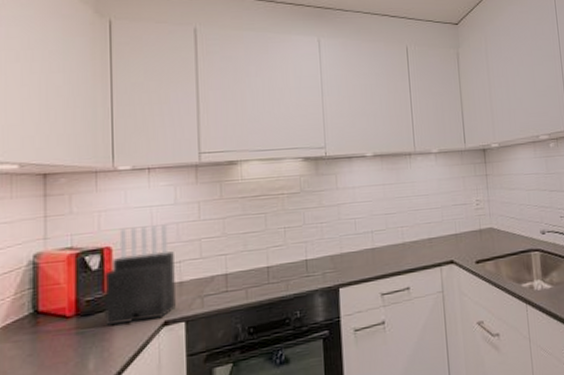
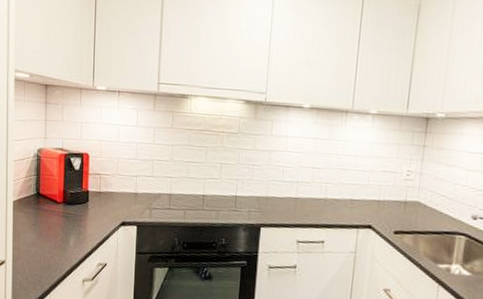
knife block: present [103,224,176,327] -> none [81,139,133,219]

